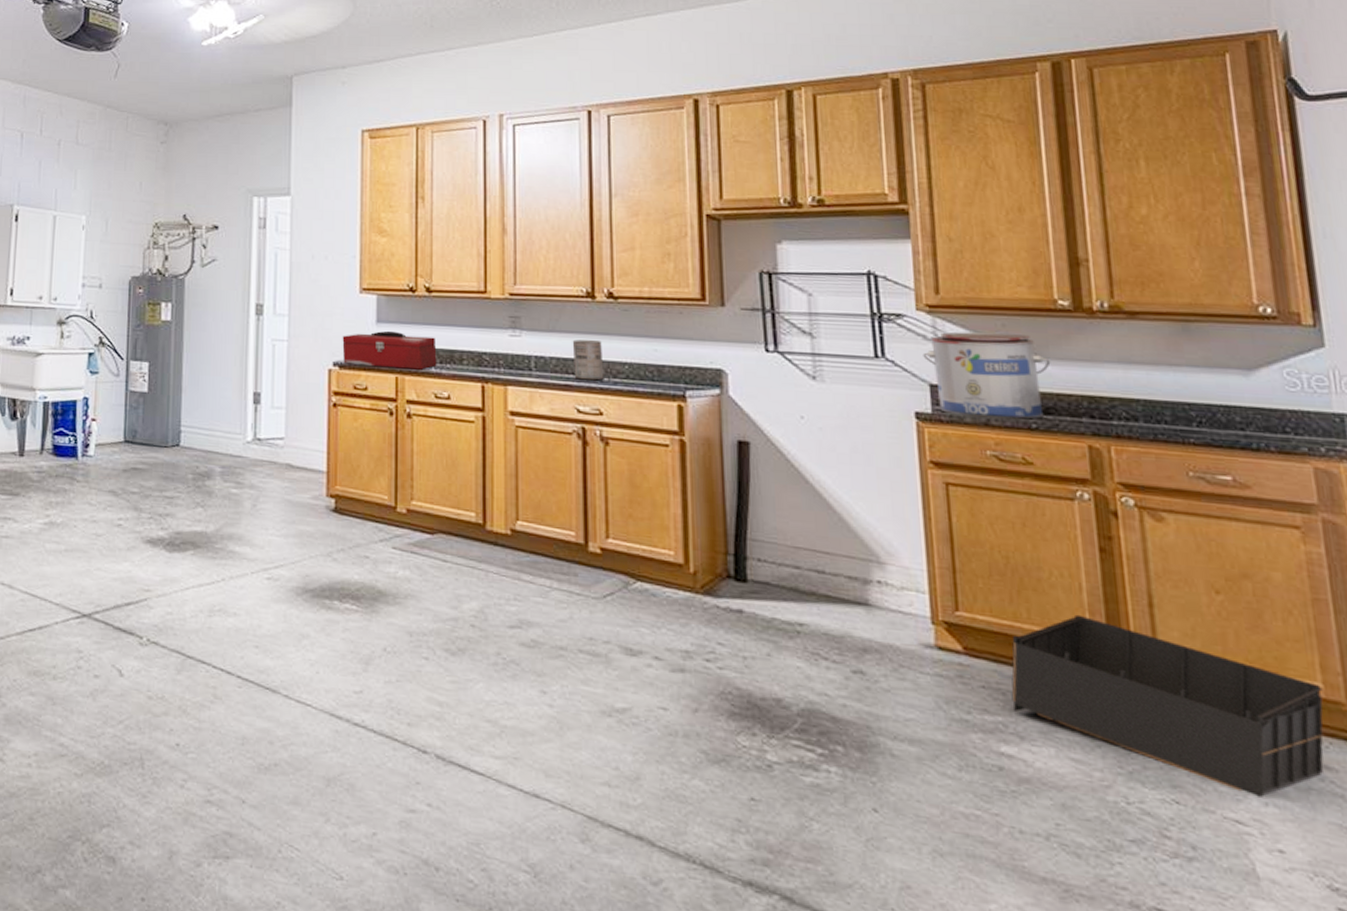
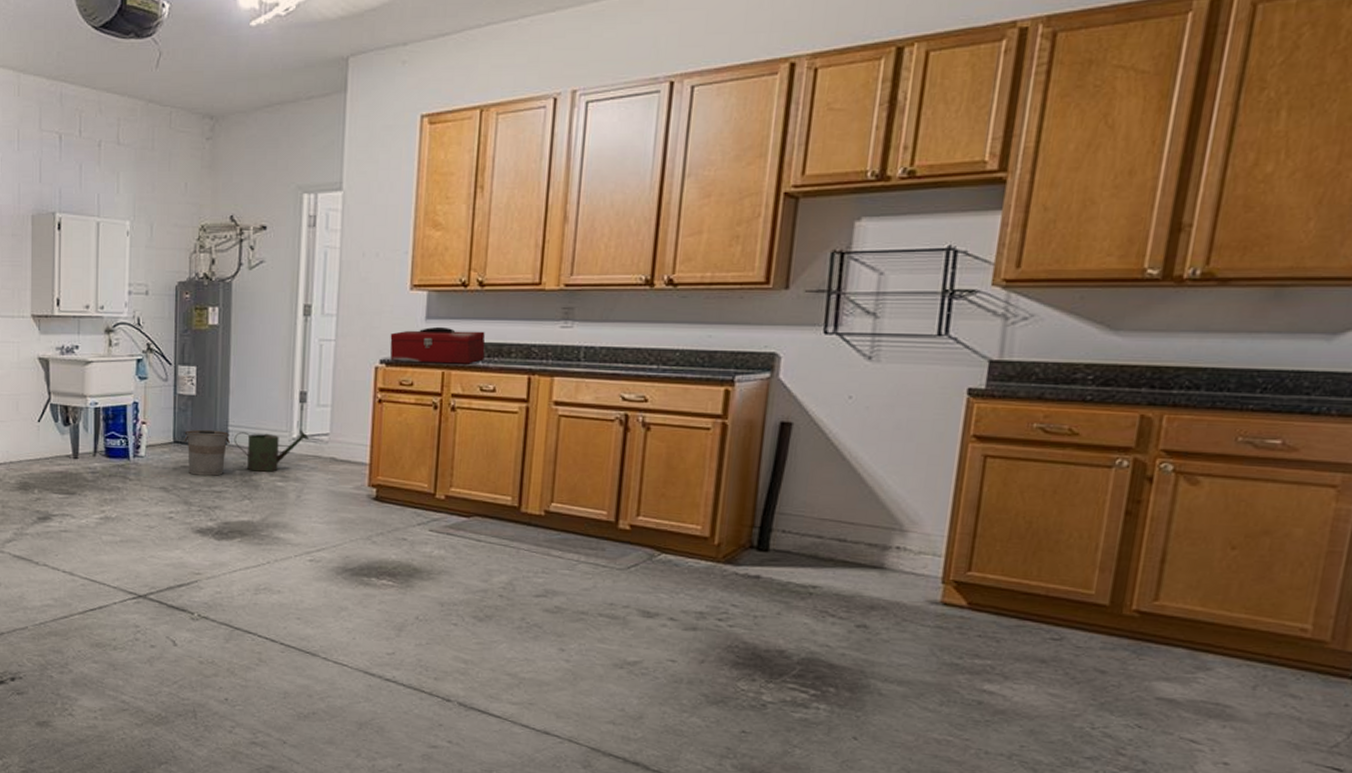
bucket: none [135,428,183,481] -> present [184,429,230,477]
watering can: none [186,433,265,478] -> present [234,430,310,472]
paint can: present [572,339,604,381] -> none [623,327,655,369]
paint can: present [922,331,1051,420] -> none [988,305,1123,393]
storage bin: present [1011,614,1324,797] -> none [1003,571,1312,721]

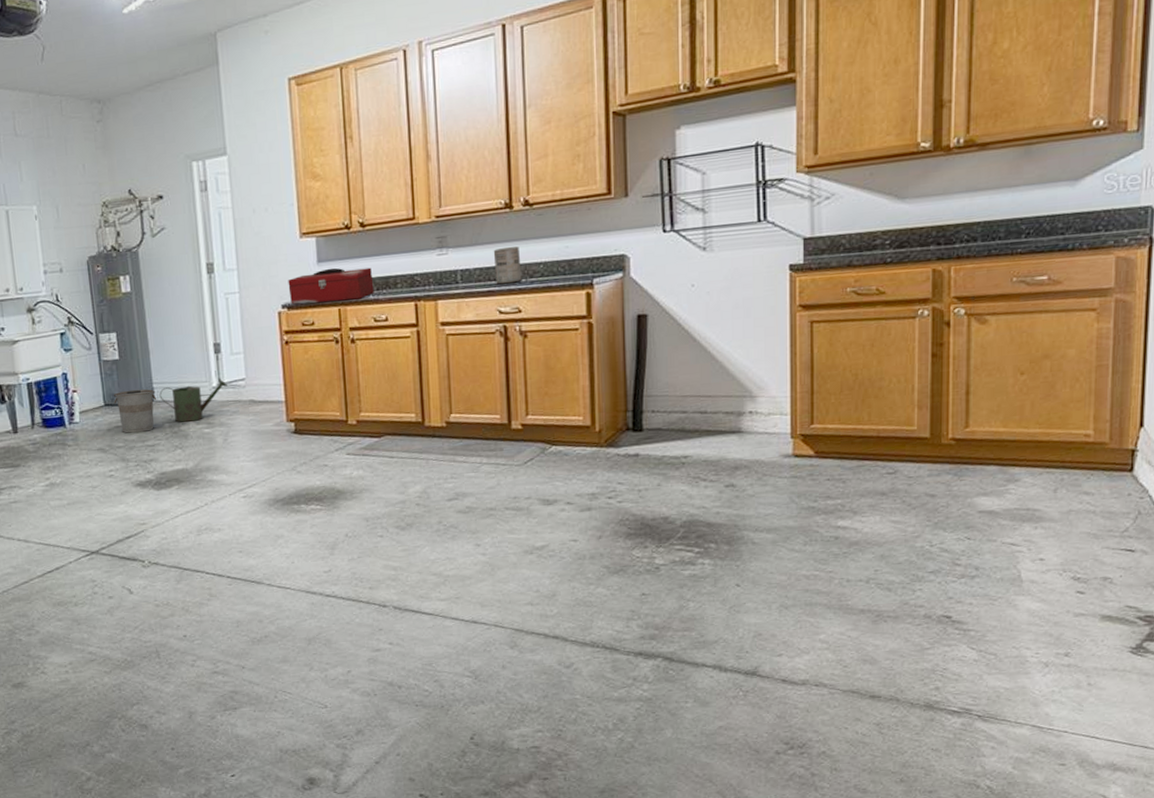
paint can: none [623,327,655,369] -> present [493,246,522,285]

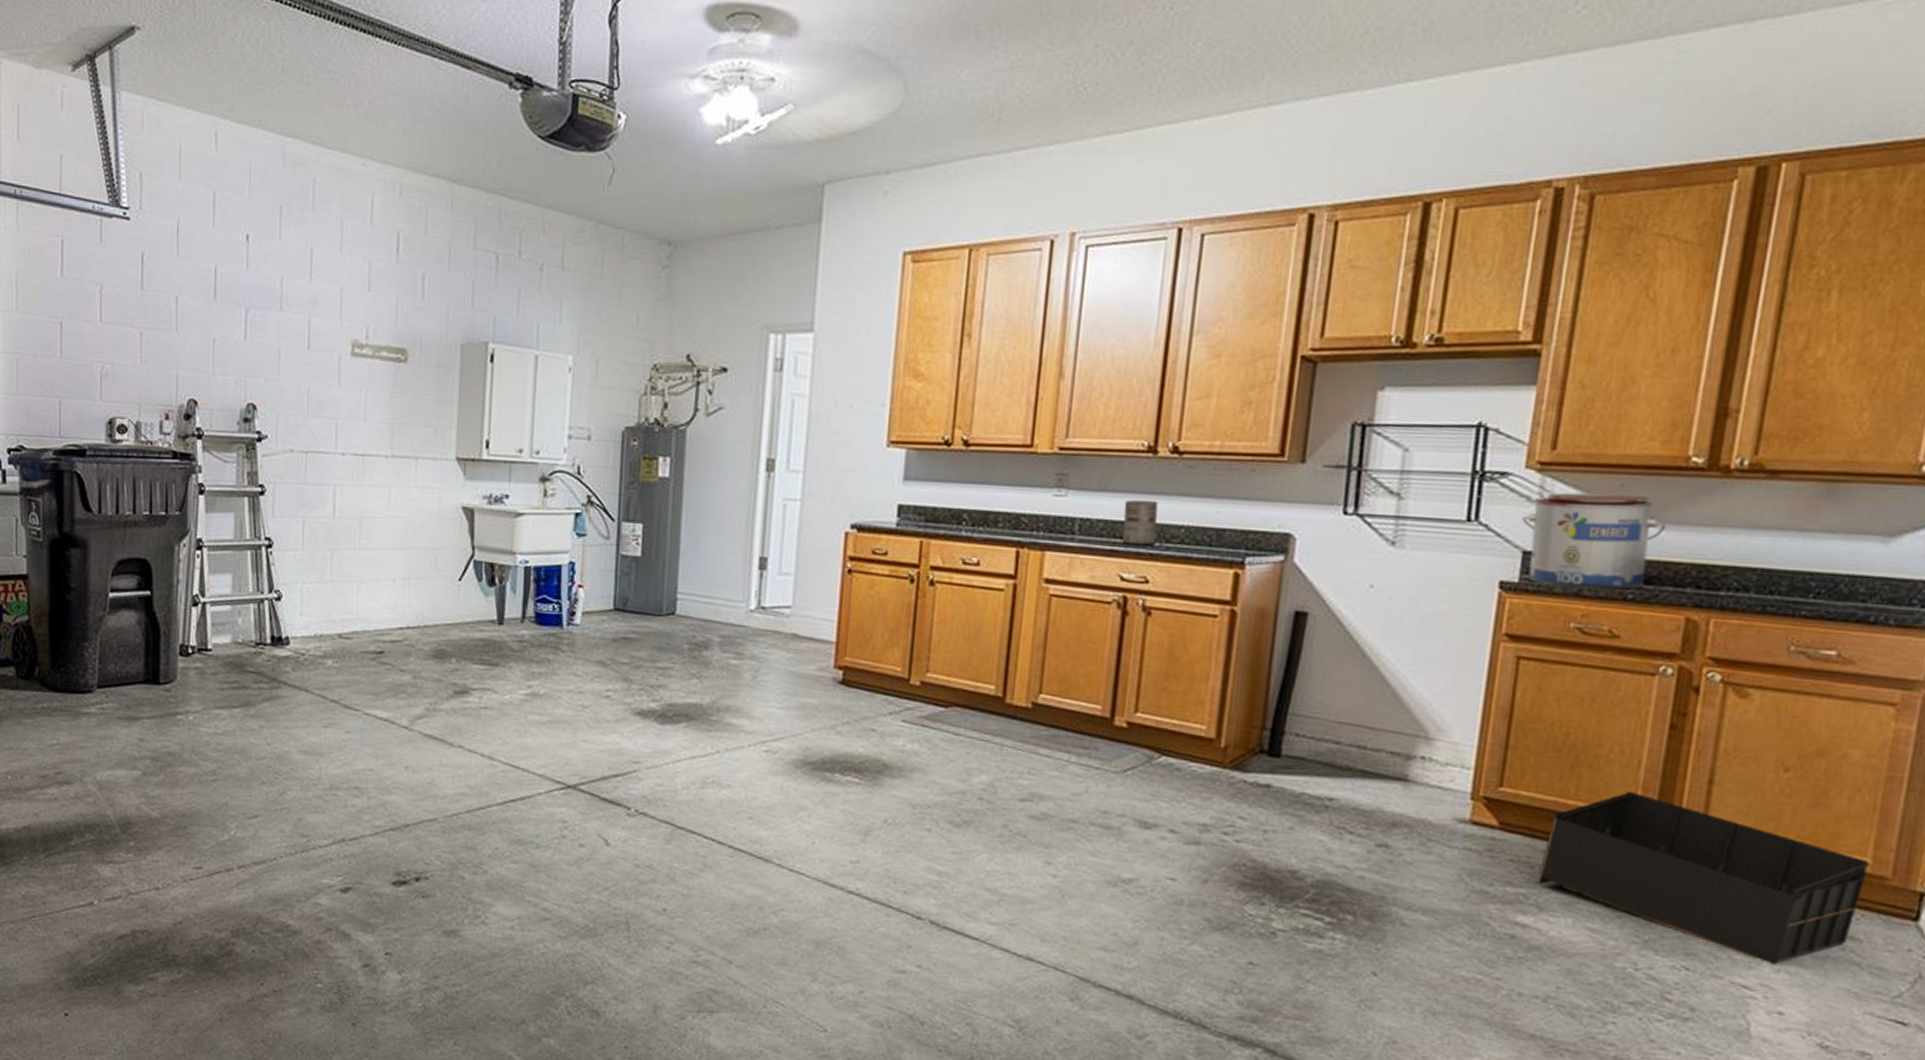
bucket: present [113,388,156,434] -> none [626,595,679,651]
watering can: present [159,379,229,423] -> none [683,600,770,648]
toolbox: present [288,267,374,305] -> none [862,489,970,533]
paint can: none [799,179,909,262] -> present [1521,492,1667,591]
storage bin: none [850,410,1093,524] -> present [1537,790,1871,965]

